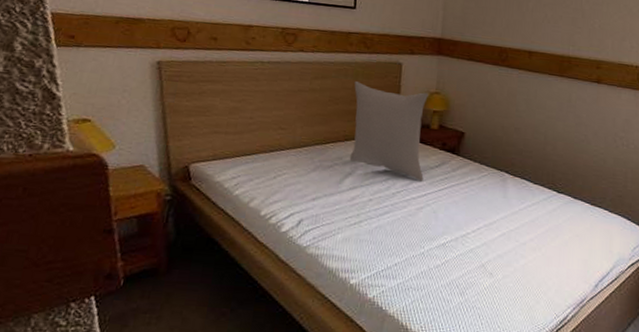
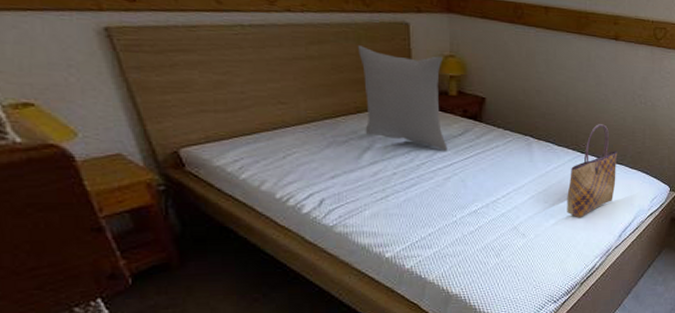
tote bag: none [539,164,597,262] -> present [567,124,618,218]

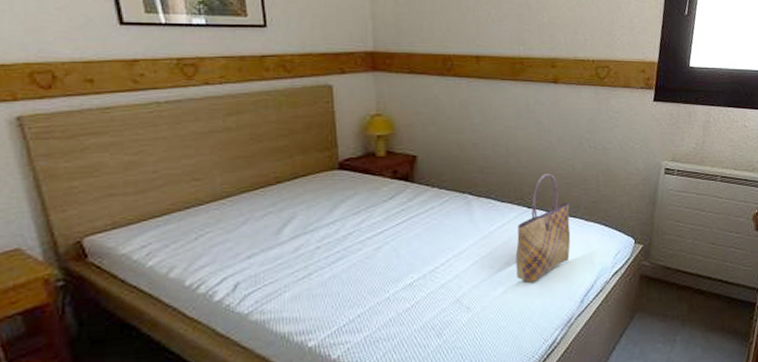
pillow: present [357,46,447,151] -> none [277,113,377,218]

